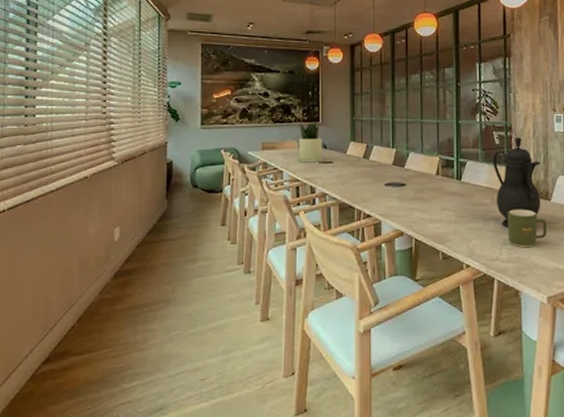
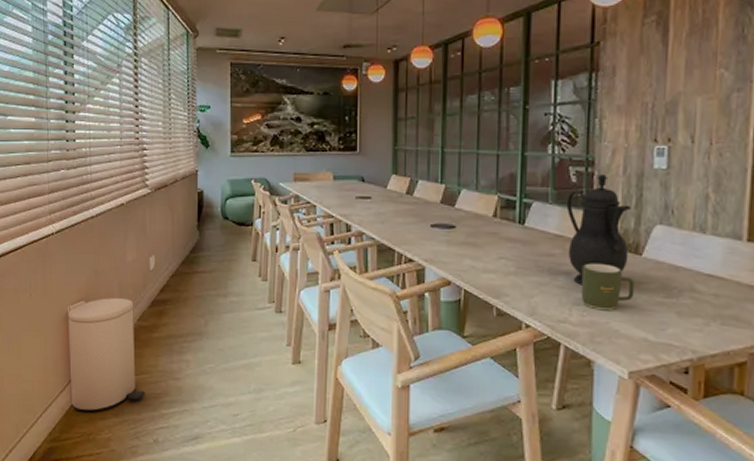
pedal bin: none [17,272,105,399] -> present [68,298,145,413]
planter: present [296,121,324,163] -> none [331,150,361,198]

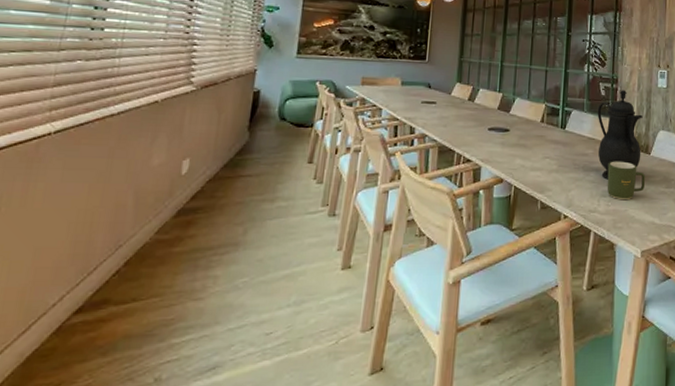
pedal bin: present [68,298,145,413] -> none [37,209,153,356]

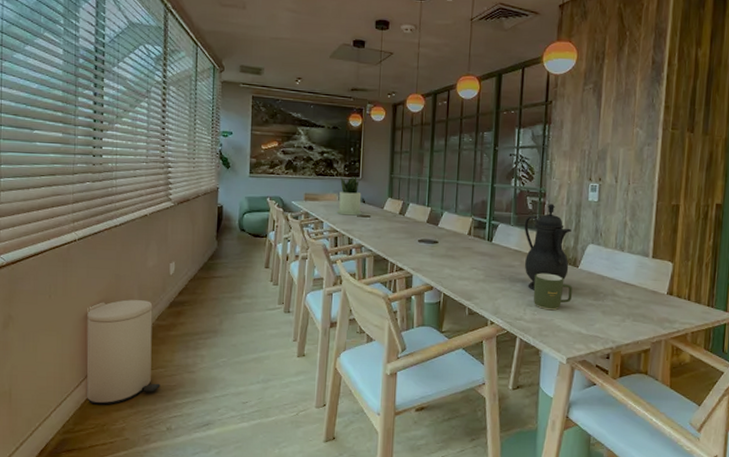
pedal bin: none [37,209,153,356] -> present [86,299,160,405]
planter: none [398,58,427,102] -> present [336,176,362,216]

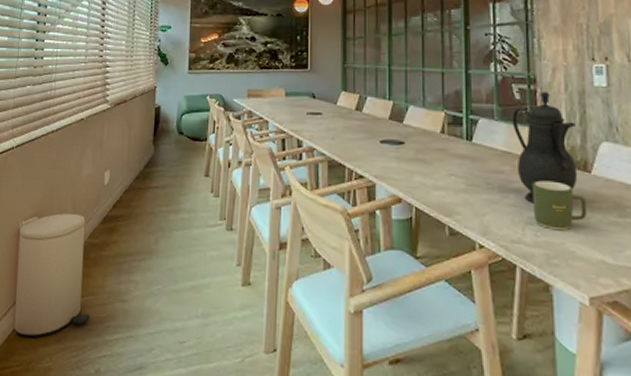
planter: present [336,176,362,216] -> none [283,68,312,113]

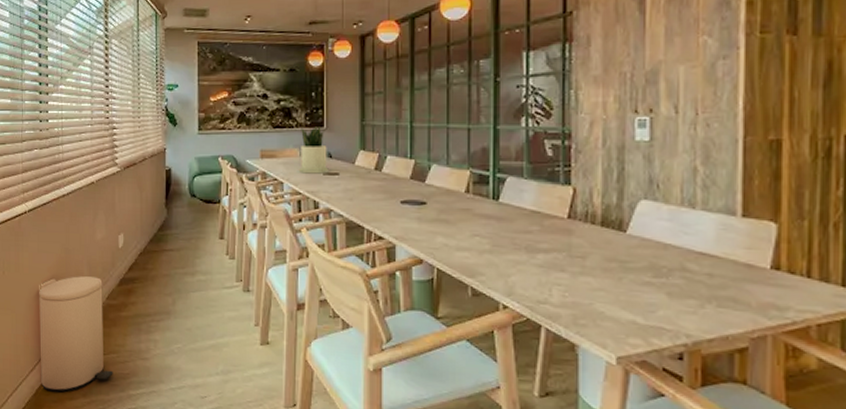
planter: none [283,68,312,113] -> present [298,126,329,174]
coffeepot: present [511,92,578,204] -> none [542,147,612,264]
mug: present [532,180,587,231] -> none [561,240,619,291]

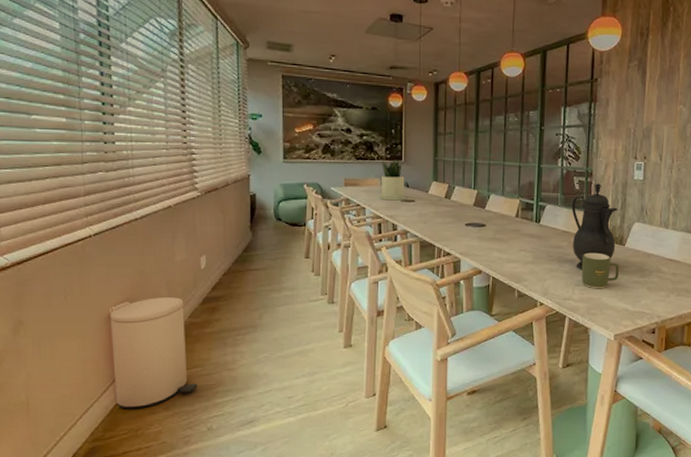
coffeepot: none [542,147,612,264] -> present [571,183,618,270]
mug: none [561,240,619,291] -> present [581,252,619,289]

